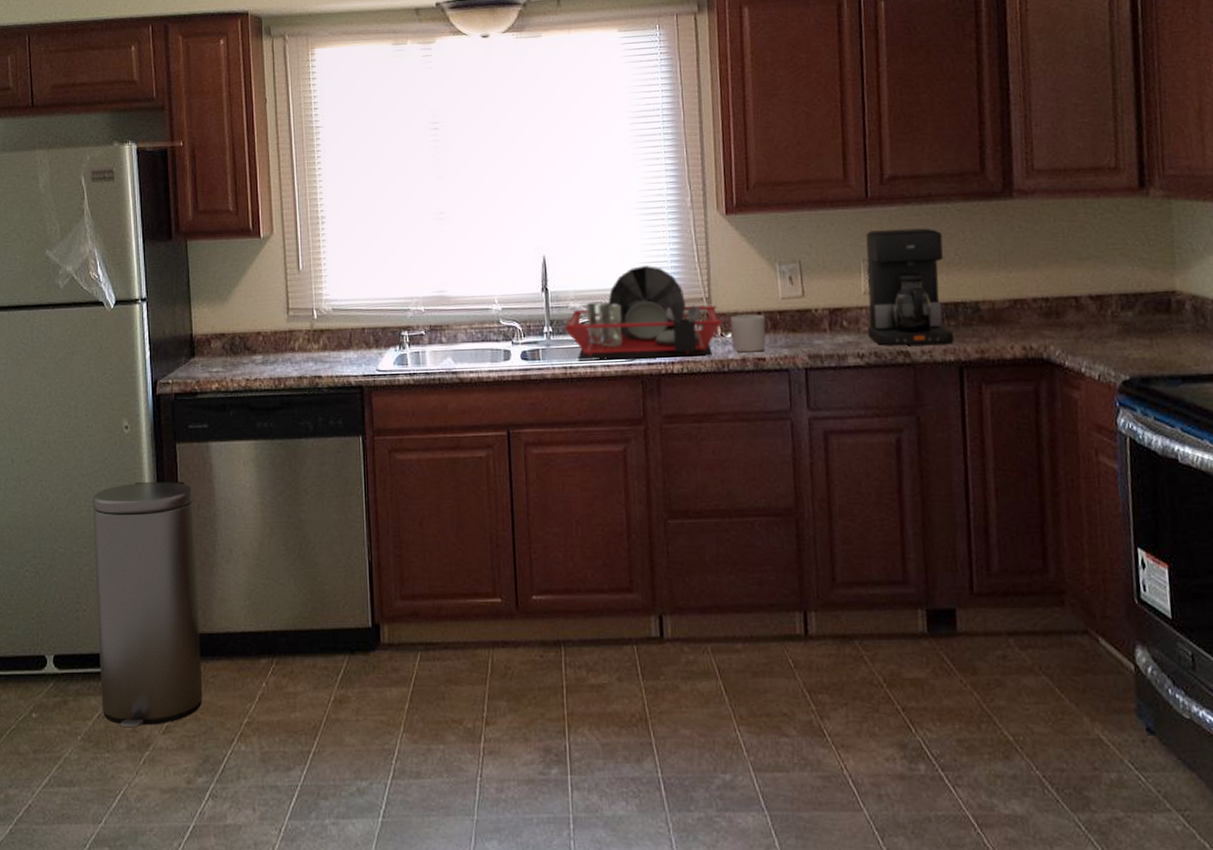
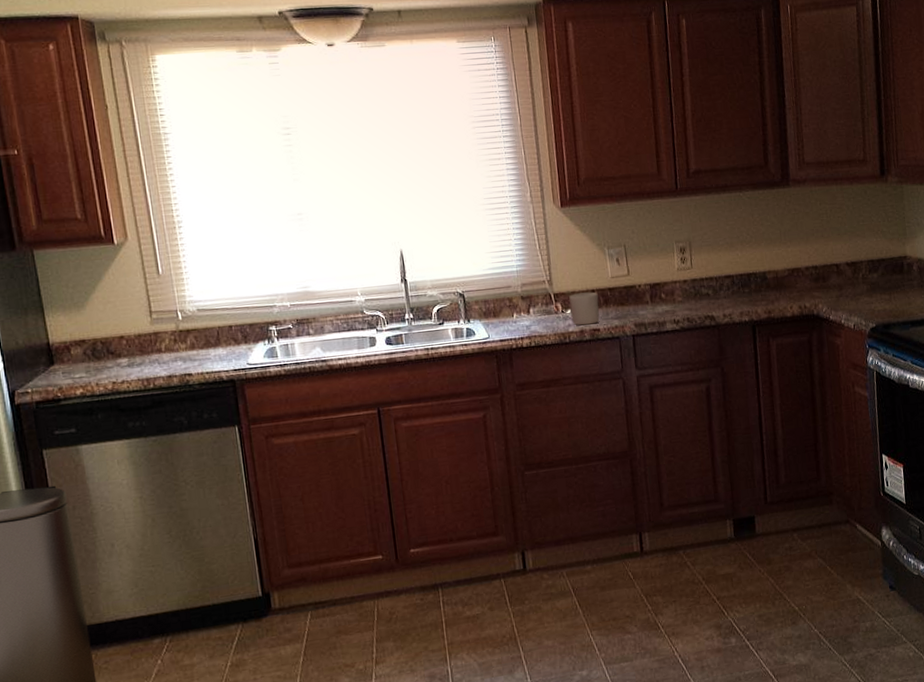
dish rack: present [565,266,723,361] -> none [425,255,563,342]
coffee maker: present [866,228,954,348] -> none [677,213,748,313]

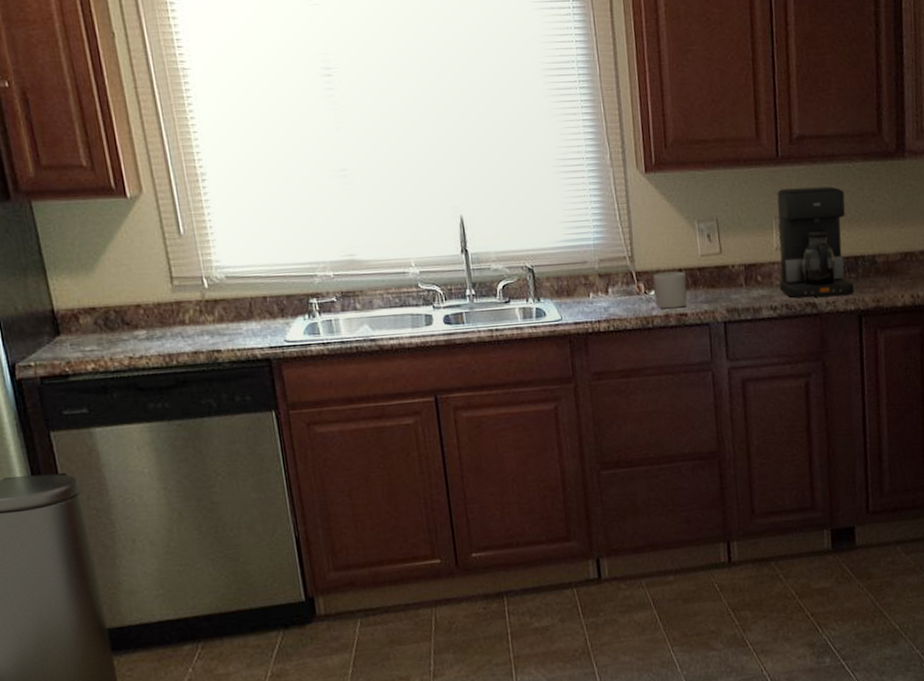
coffee maker: none [677,213,748,313] -> present [777,186,854,300]

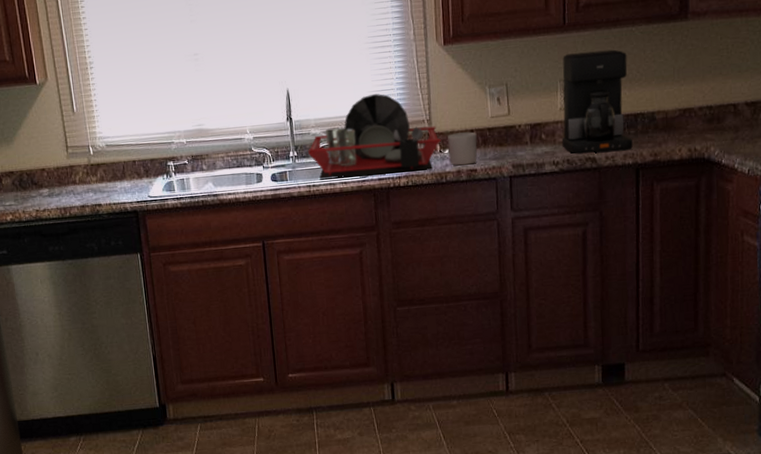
dish rack: none [488,225,646,323] -> present [308,94,441,180]

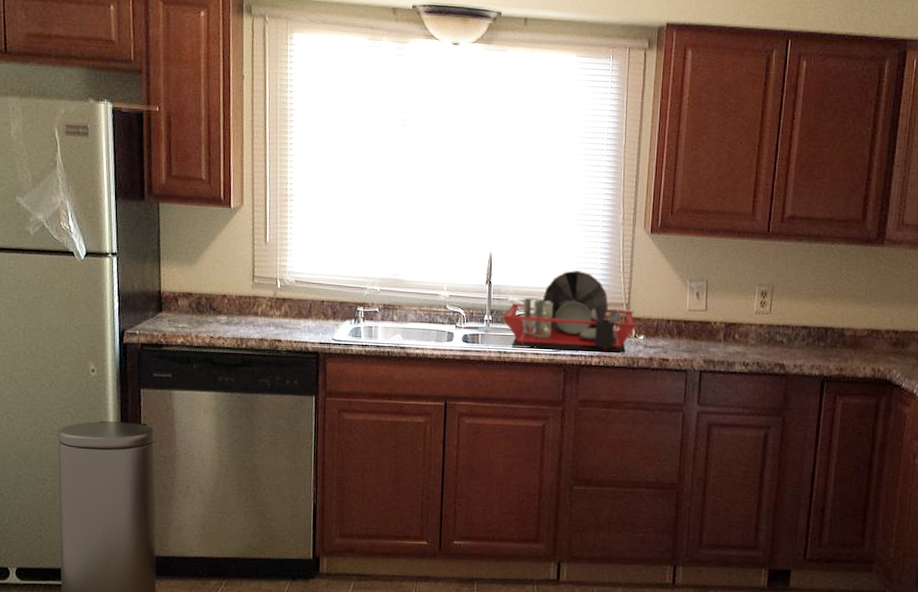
mug: present [448,132,478,166] -> none [643,321,673,354]
coffee maker: present [561,49,633,155] -> none [753,261,824,362]

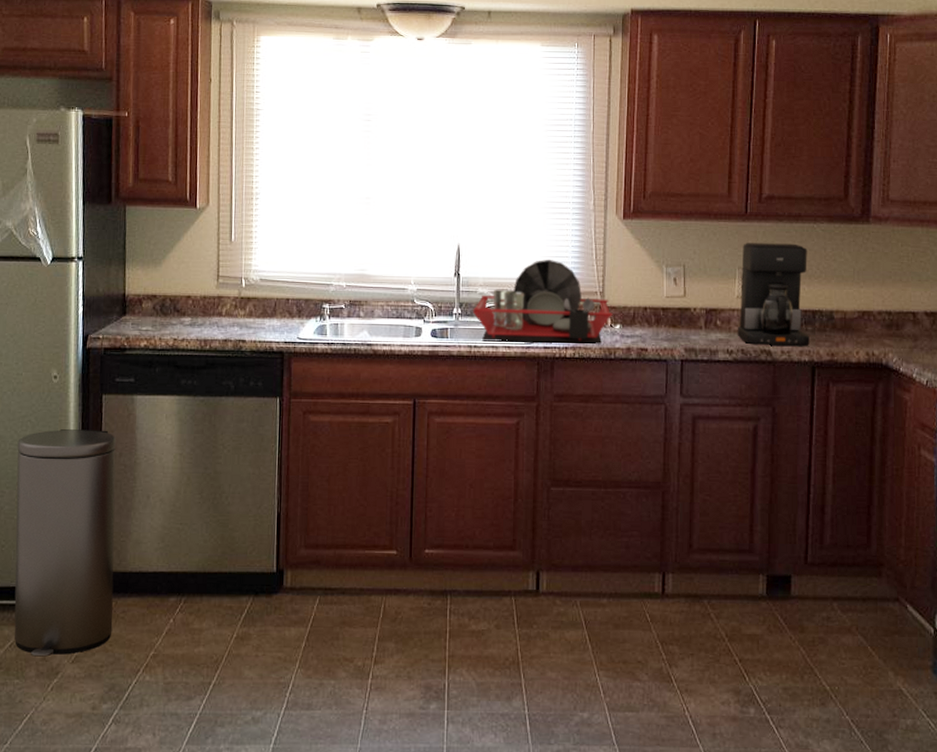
coffee maker: none [753,261,824,362] -> present [737,243,809,347]

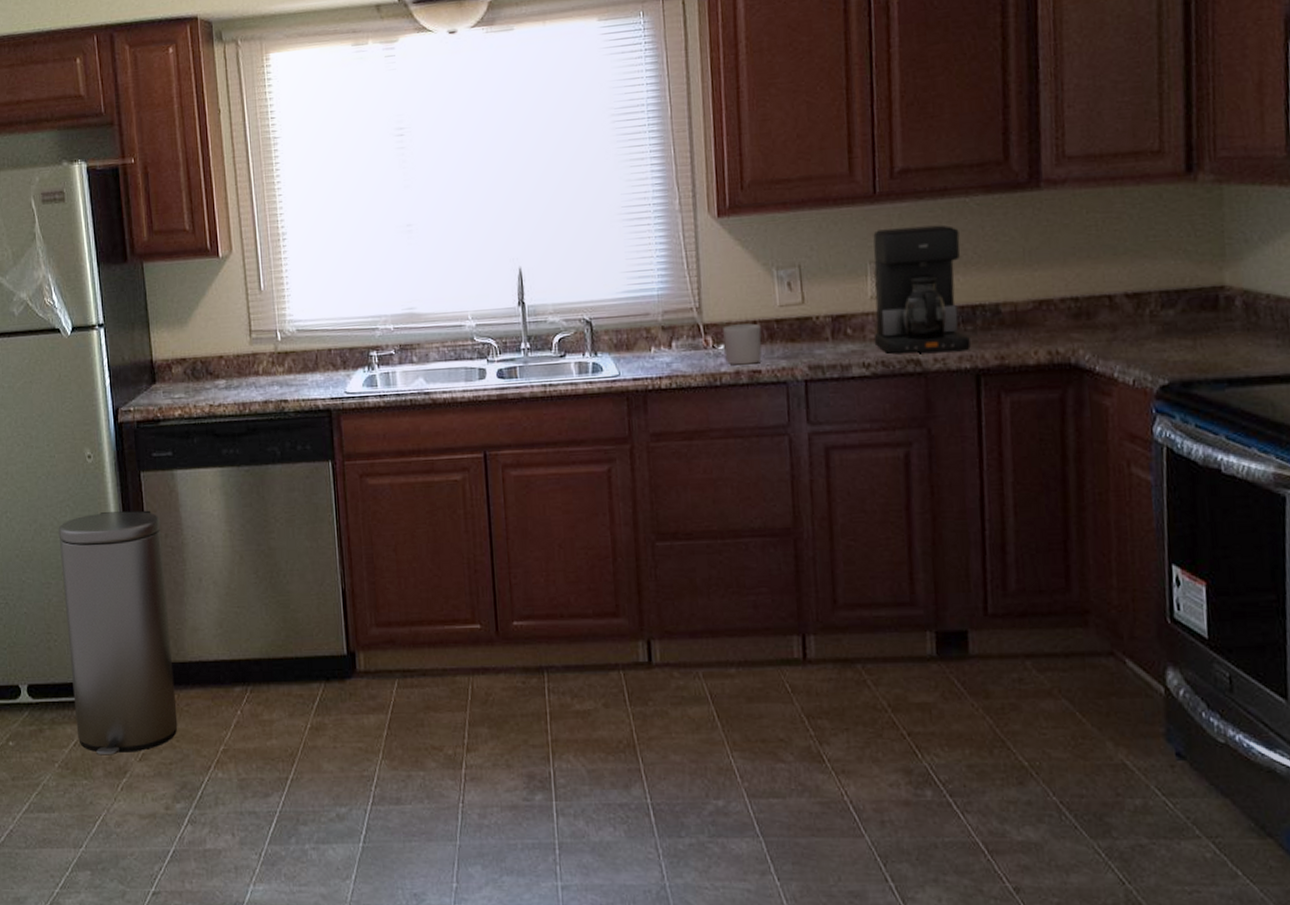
dish rack: present [473,260,613,345] -> none [544,275,714,378]
mug: none [620,309,650,343] -> present [723,323,762,365]

